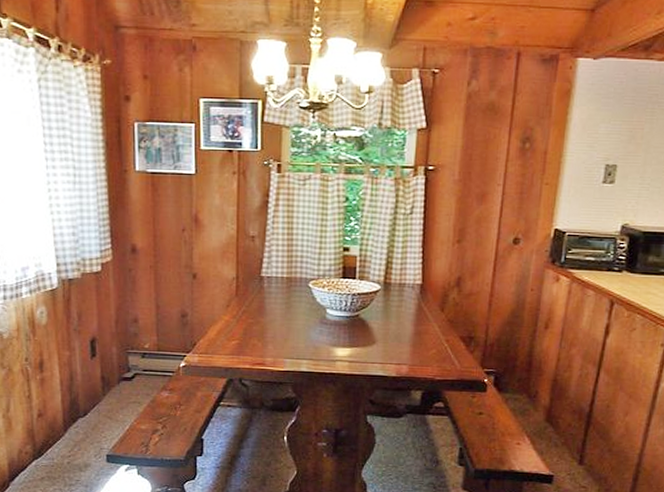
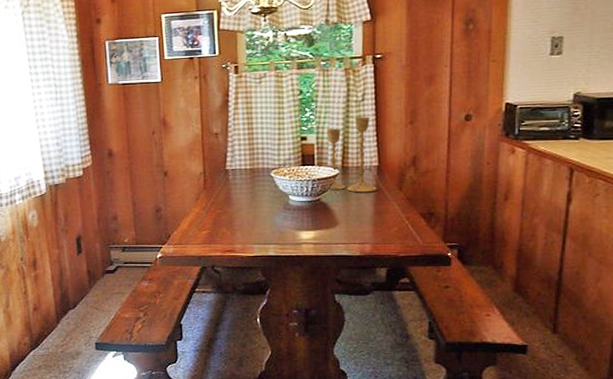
candlestick: none [367,231,418,312] -> present [326,116,377,193]

